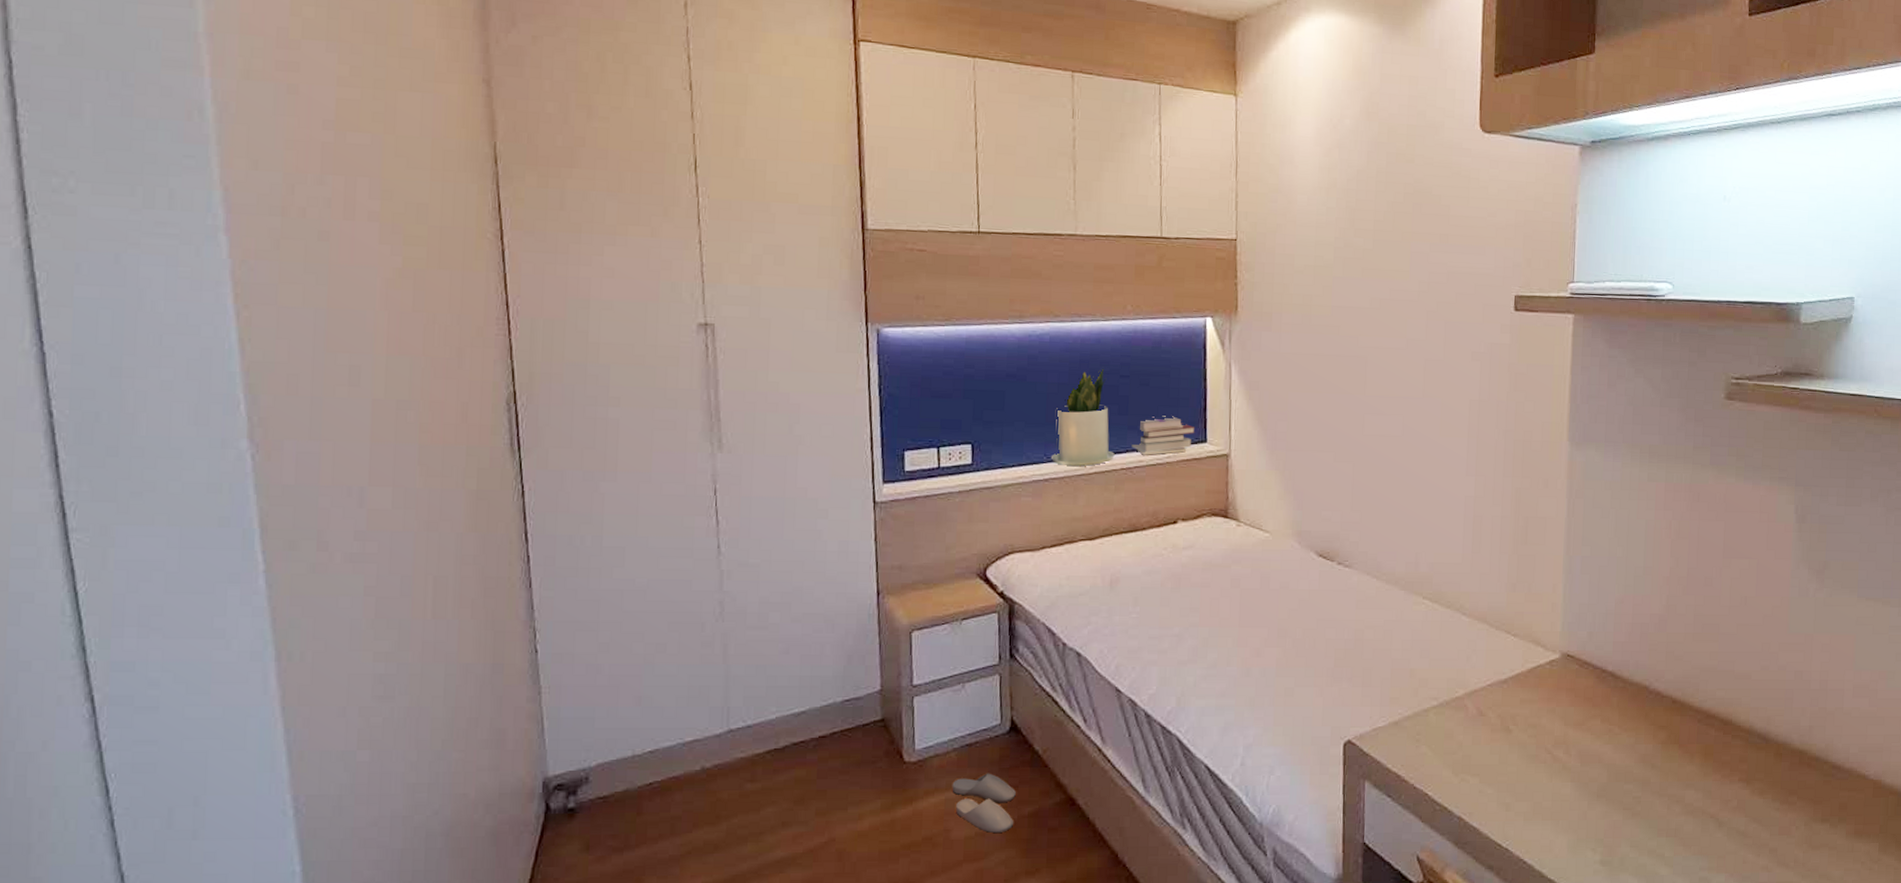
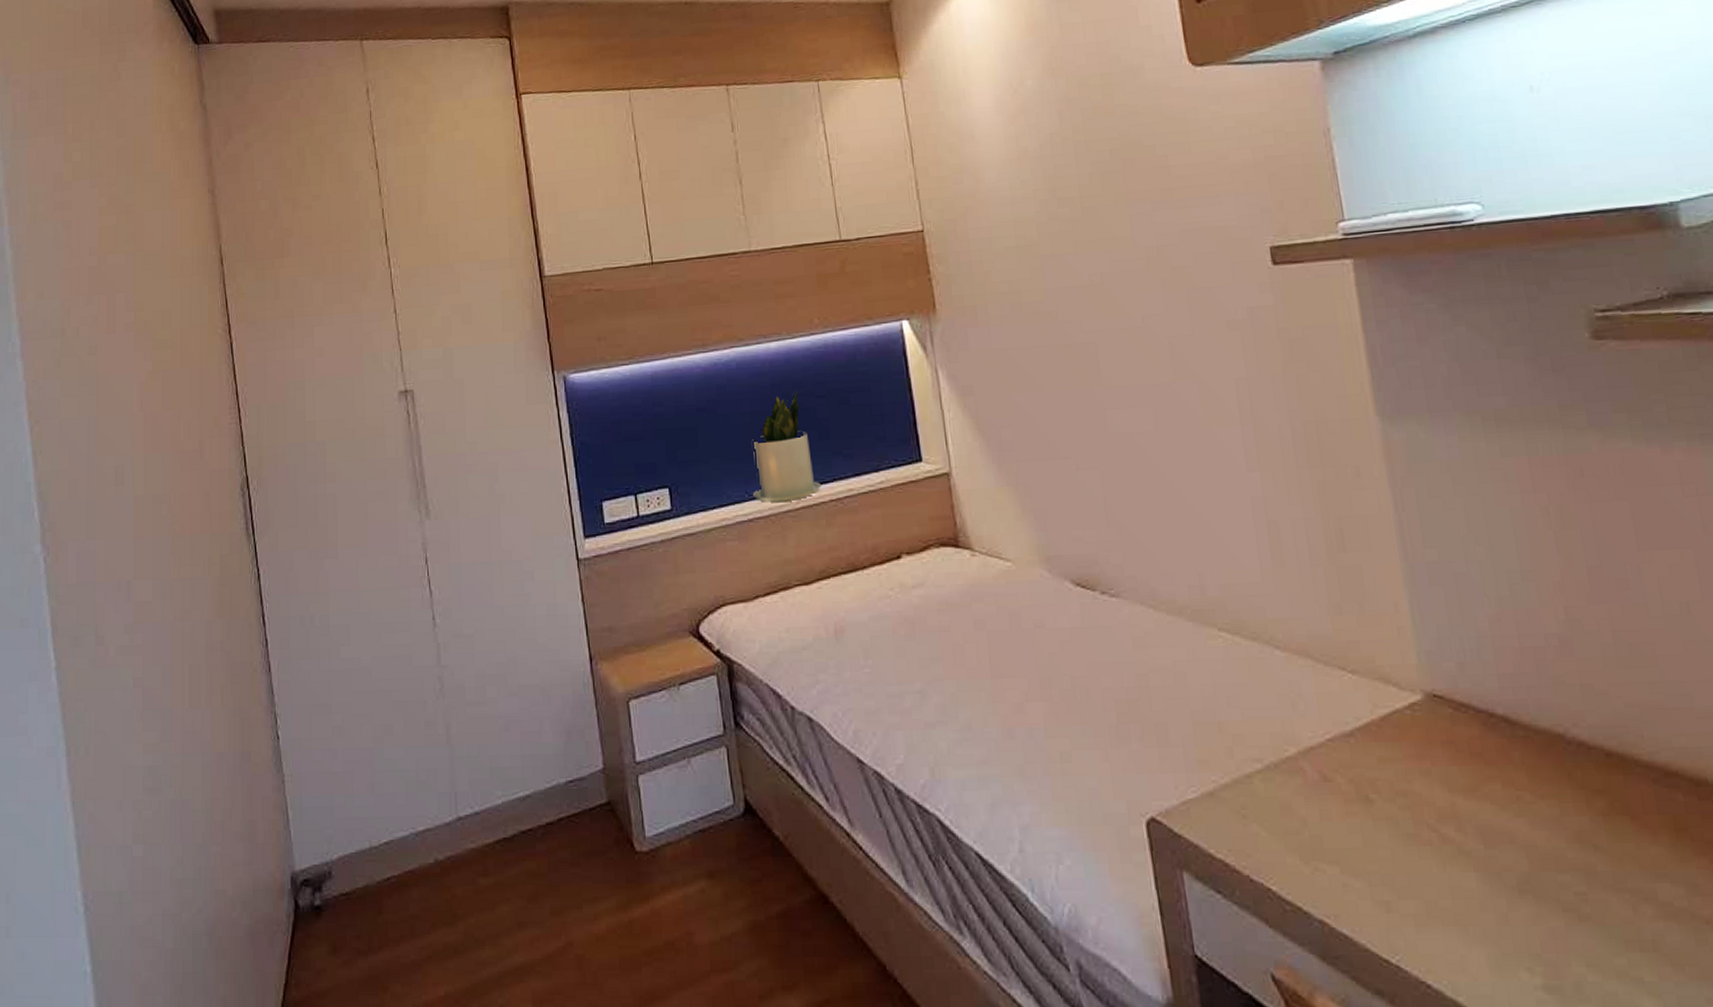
slippers: present [952,773,1017,833] -> none [689,864,762,937]
books: present [1131,416,1195,455] -> none [837,435,908,483]

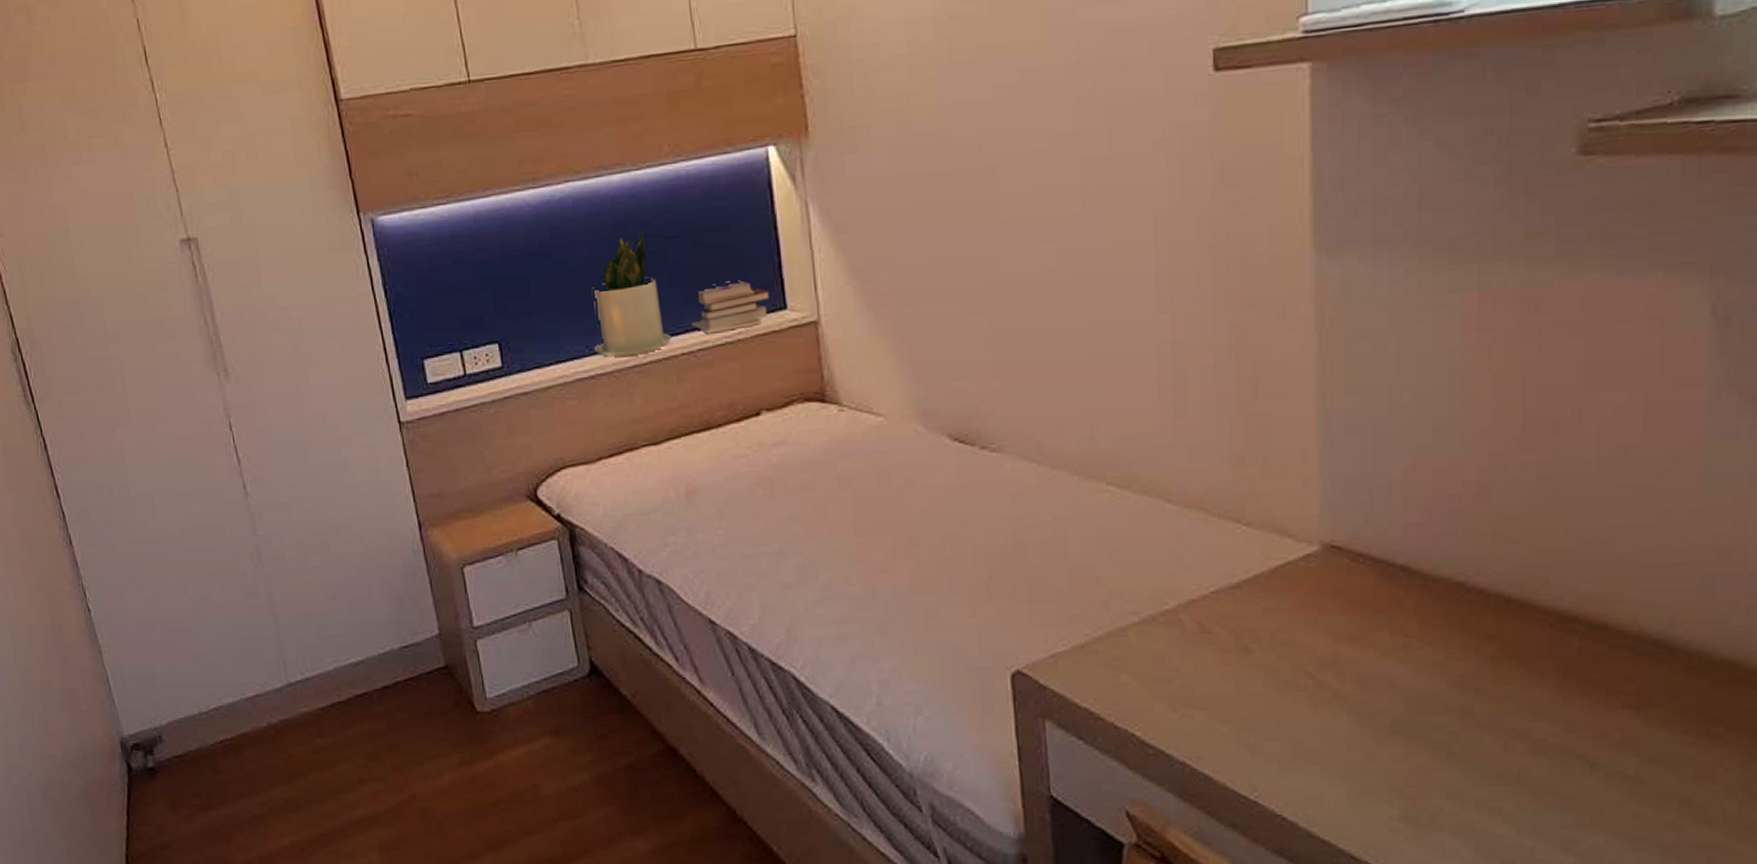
books: none [837,435,908,483] -> present [689,280,771,334]

